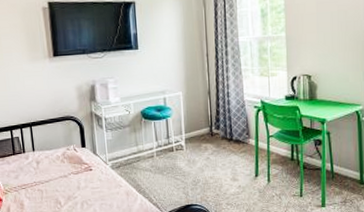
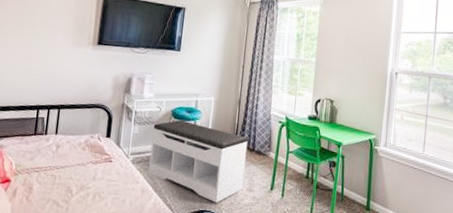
bench: none [125,119,227,196] -> present [148,119,248,203]

